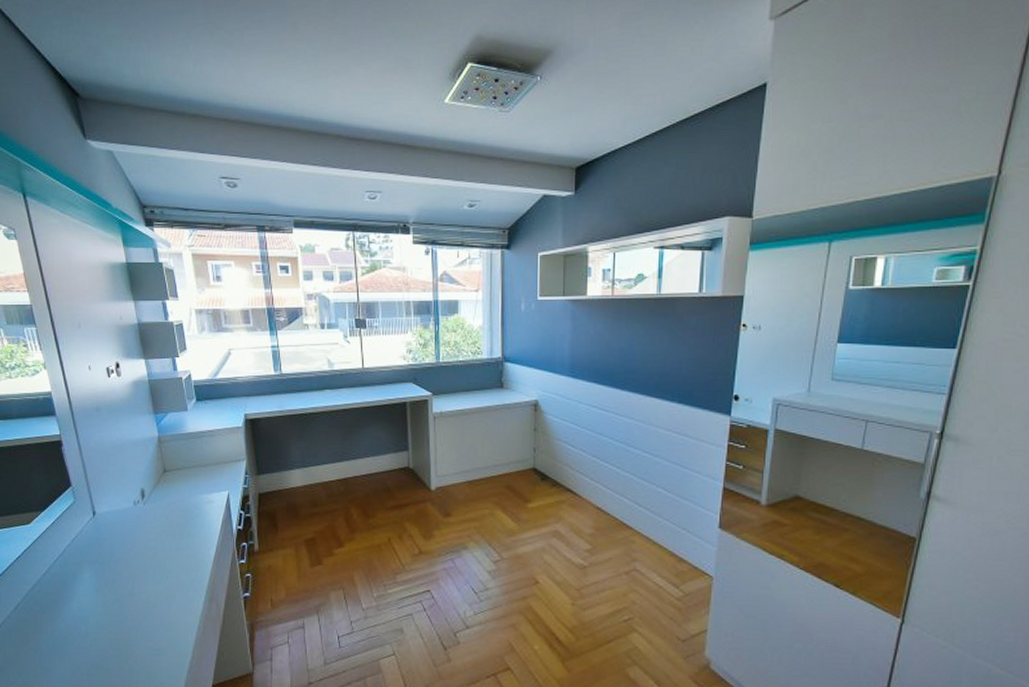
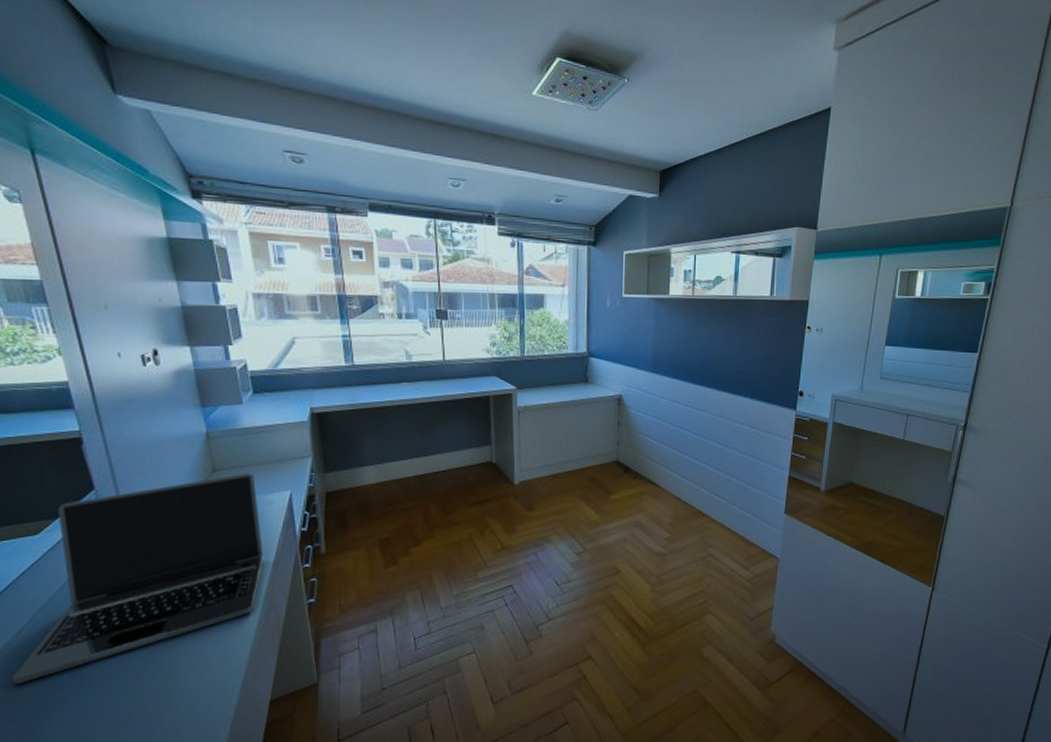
laptop: none [11,474,206,653] -> present [12,473,263,684]

